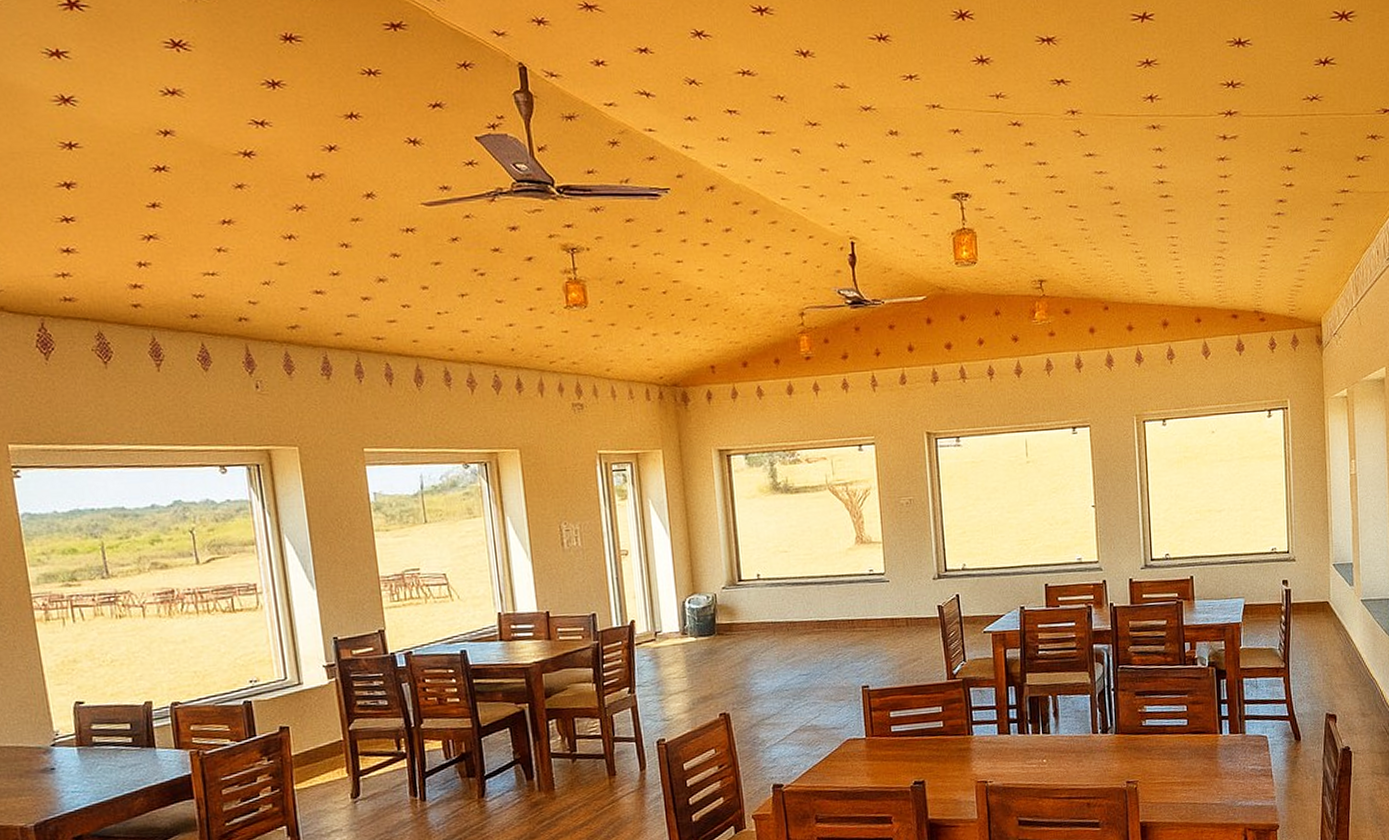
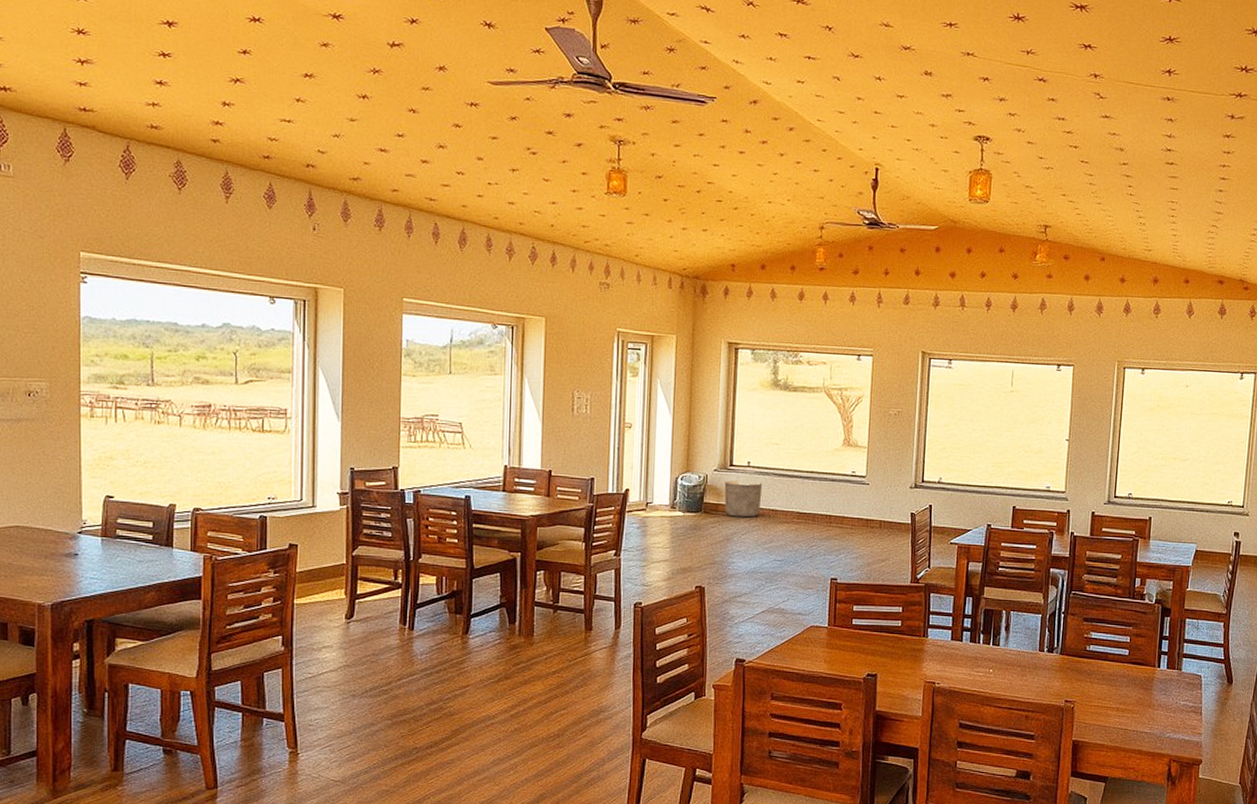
planter: none [735,594,777,635] -> present [724,480,763,518]

